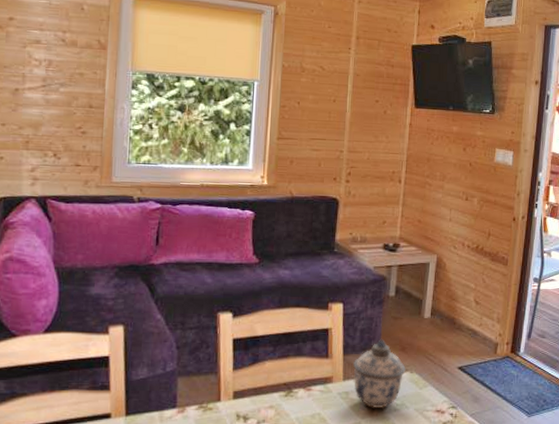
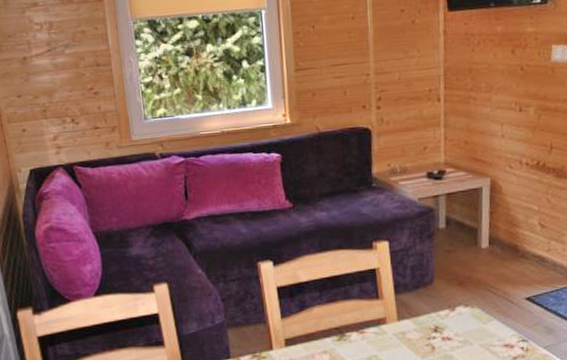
lidded jar: present [353,338,406,408] -> none [407,274,466,347]

